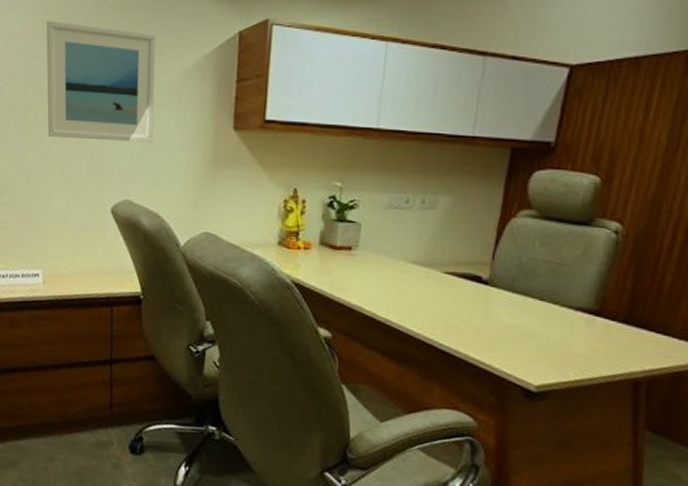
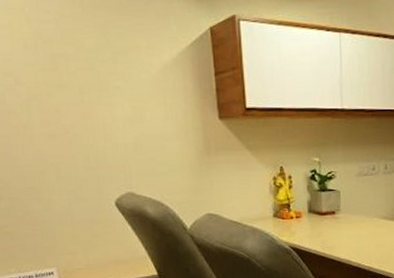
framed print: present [46,20,156,143] -> none [13,21,145,139]

